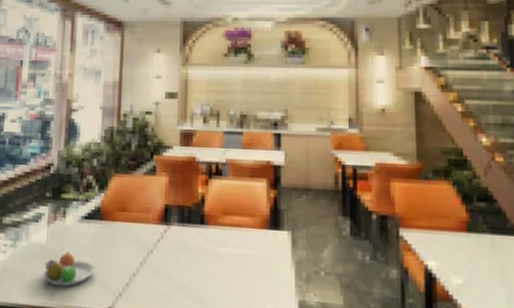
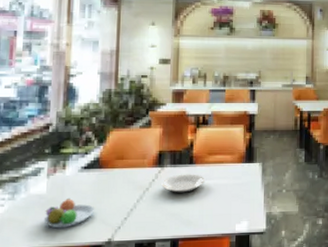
plate: none [168,236,218,262] -> present [161,174,204,194]

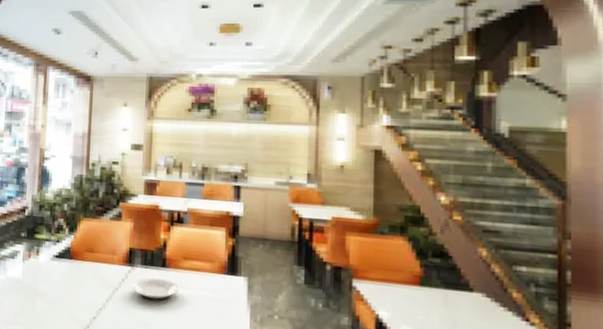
fruit bowl: present [43,197,95,229] -> none [19,285,65,317]

